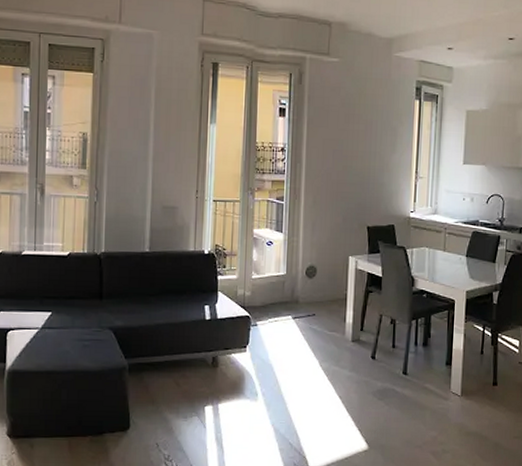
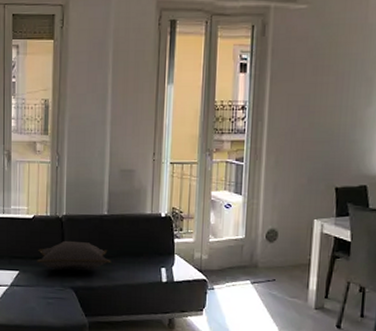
cushion: none [71,278,153,311] -> present [36,240,111,271]

